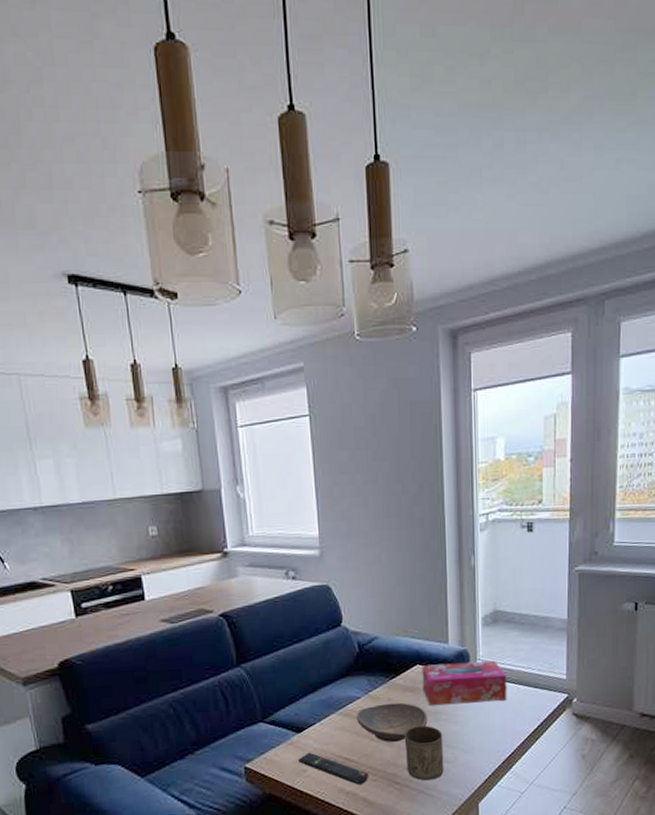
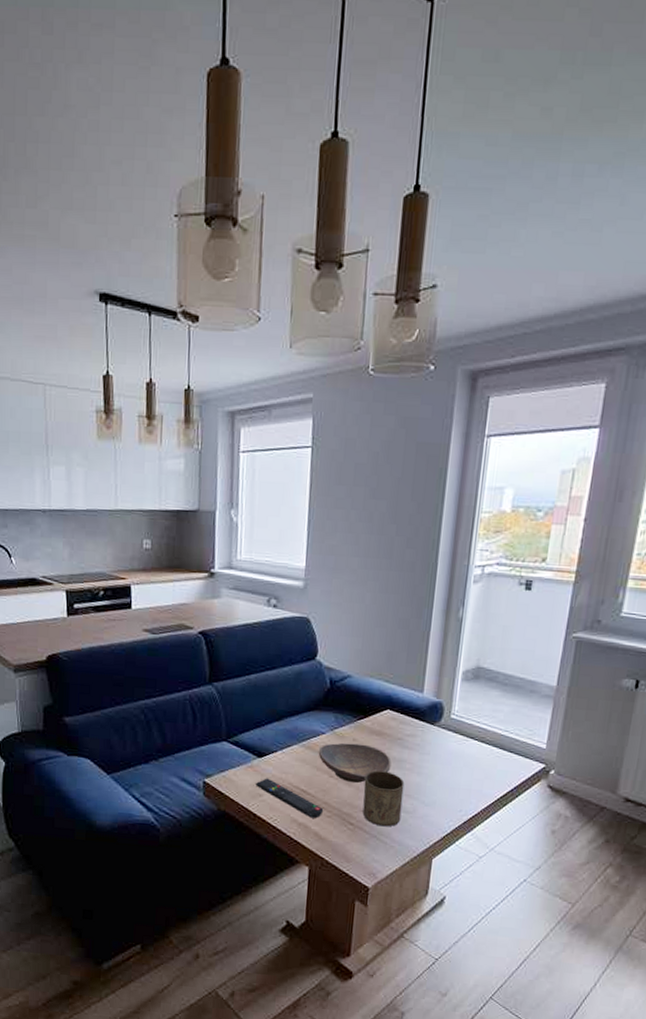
tissue box: present [422,661,507,706] -> none [390,711,481,760]

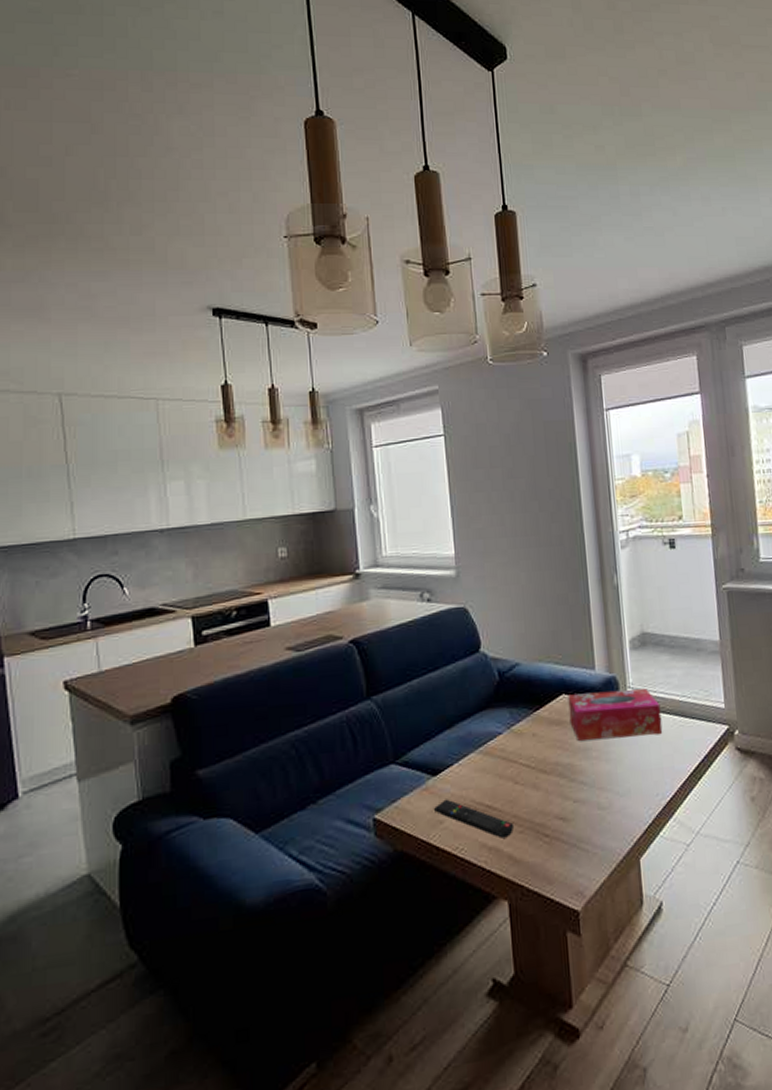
decorative bowl: present [318,742,392,783] -> none [497,738,577,786]
cup: present [362,770,405,827] -> none [552,764,598,832]
tissue box: none [390,711,481,760] -> present [568,689,663,741]

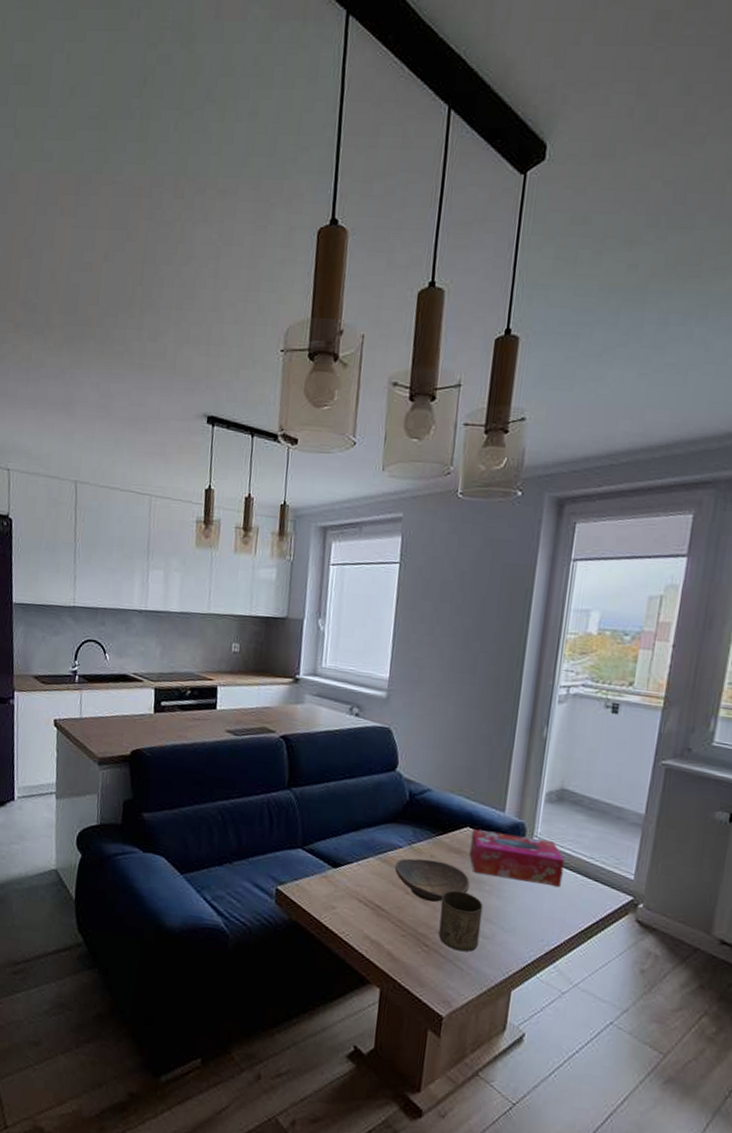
remote control: present [433,799,515,838] -> none [328,890,398,937]
decorative bowl: none [497,738,577,786] -> present [394,858,470,902]
cup: none [552,764,598,832] -> present [438,890,483,952]

